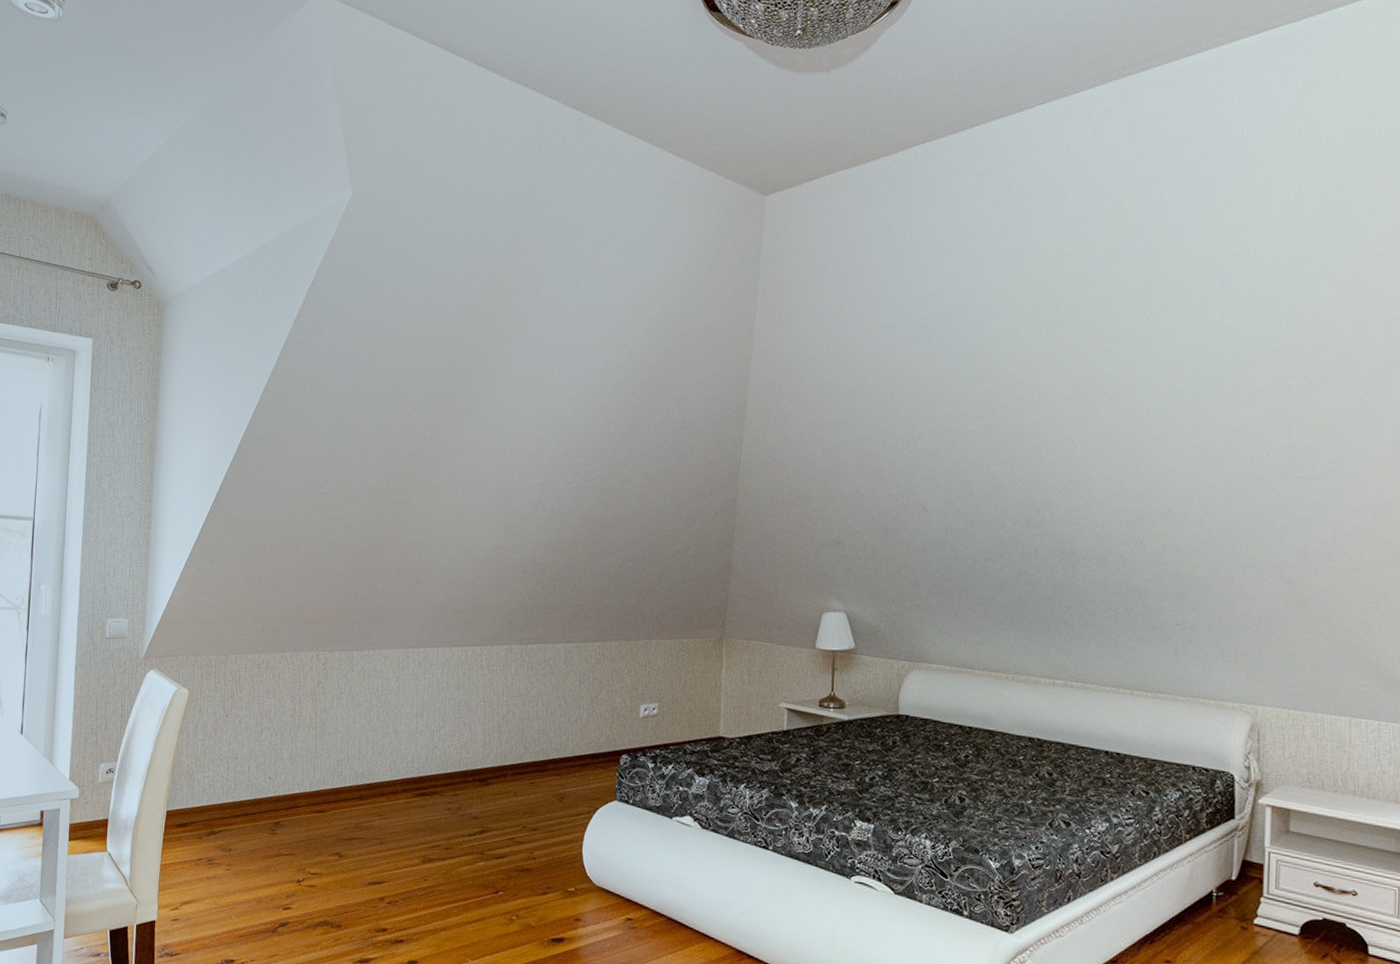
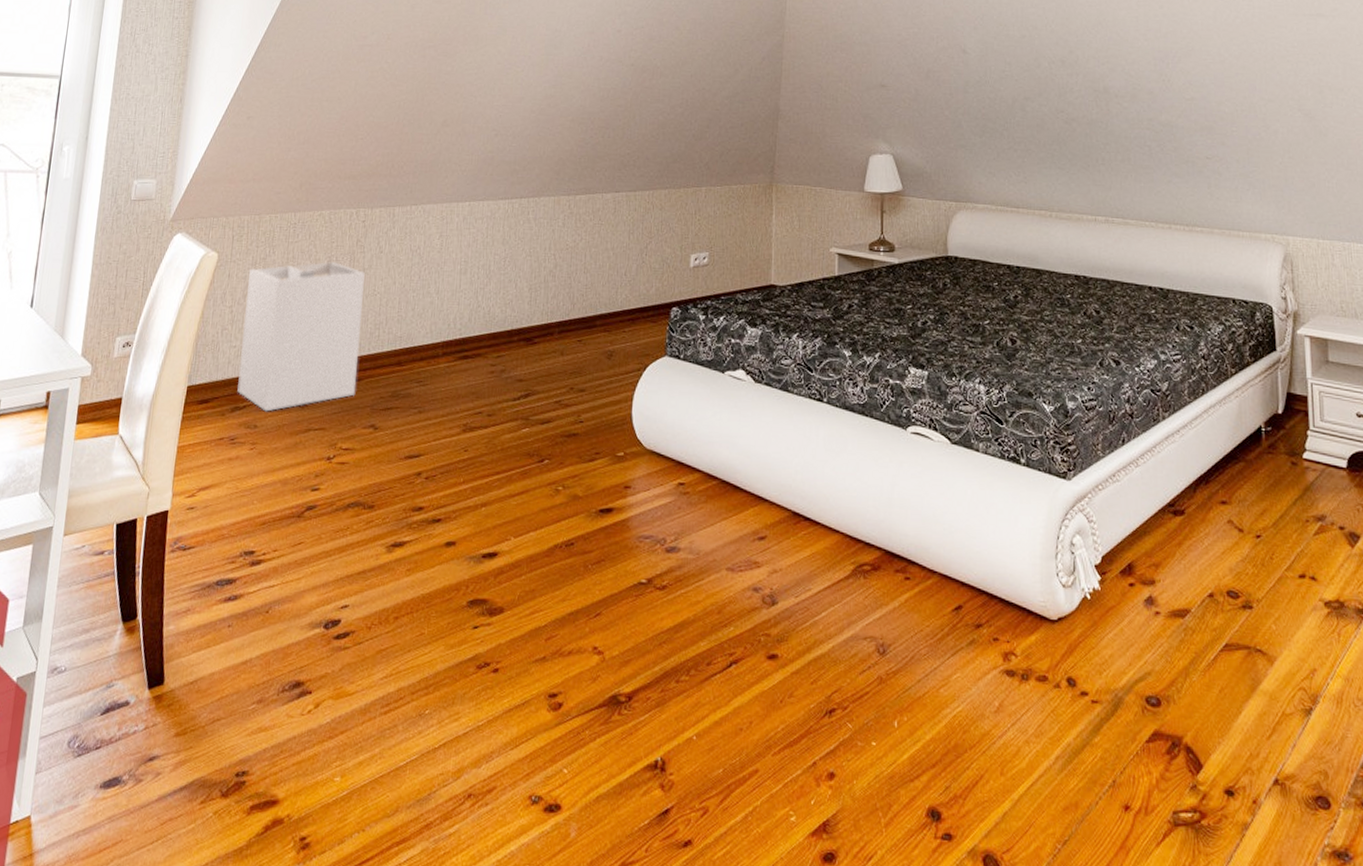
laundry hamper: none [212,700,327,837] -> present [237,261,365,412]

